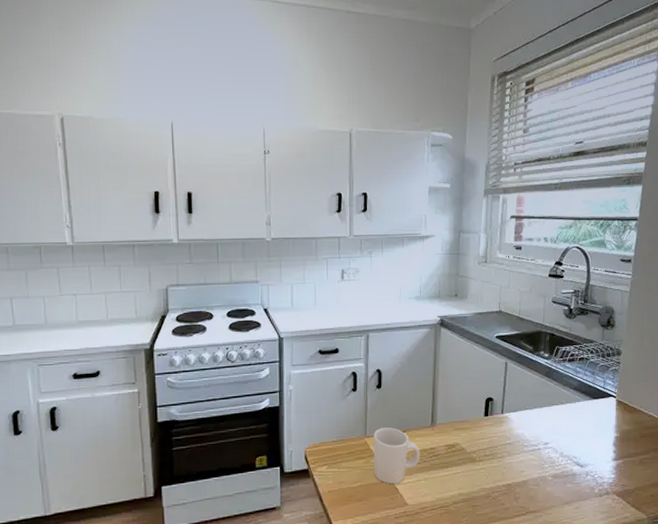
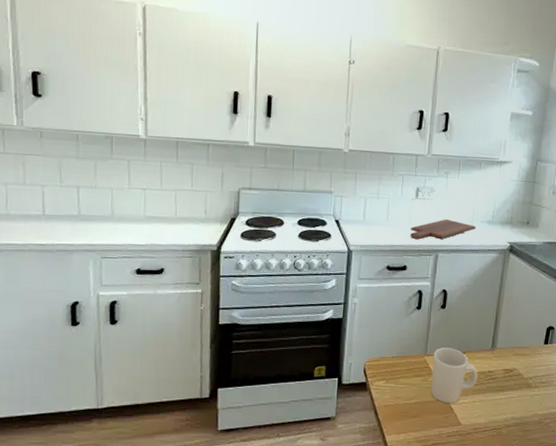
cutting board: none [339,298,404,322] -> present [410,219,476,240]

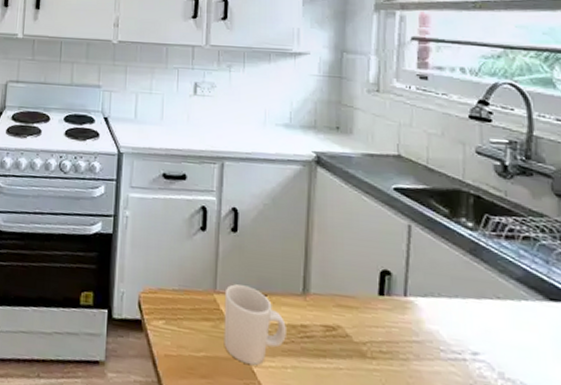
cutting board: present [410,219,476,240] -> none [189,119,269,144]

